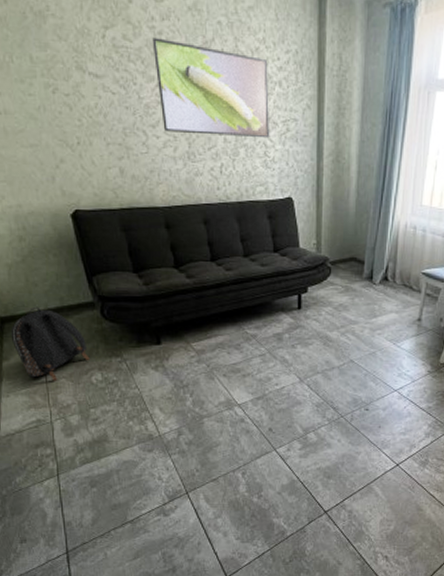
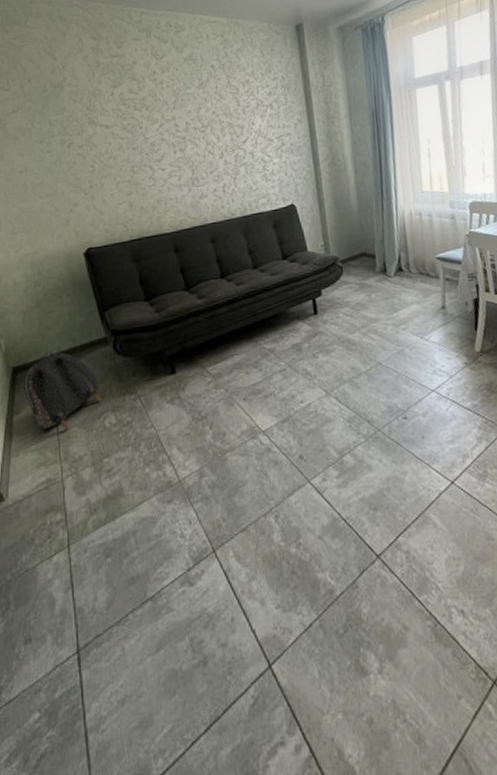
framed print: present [152,37,269,139] -> none [155,86,266,164]

